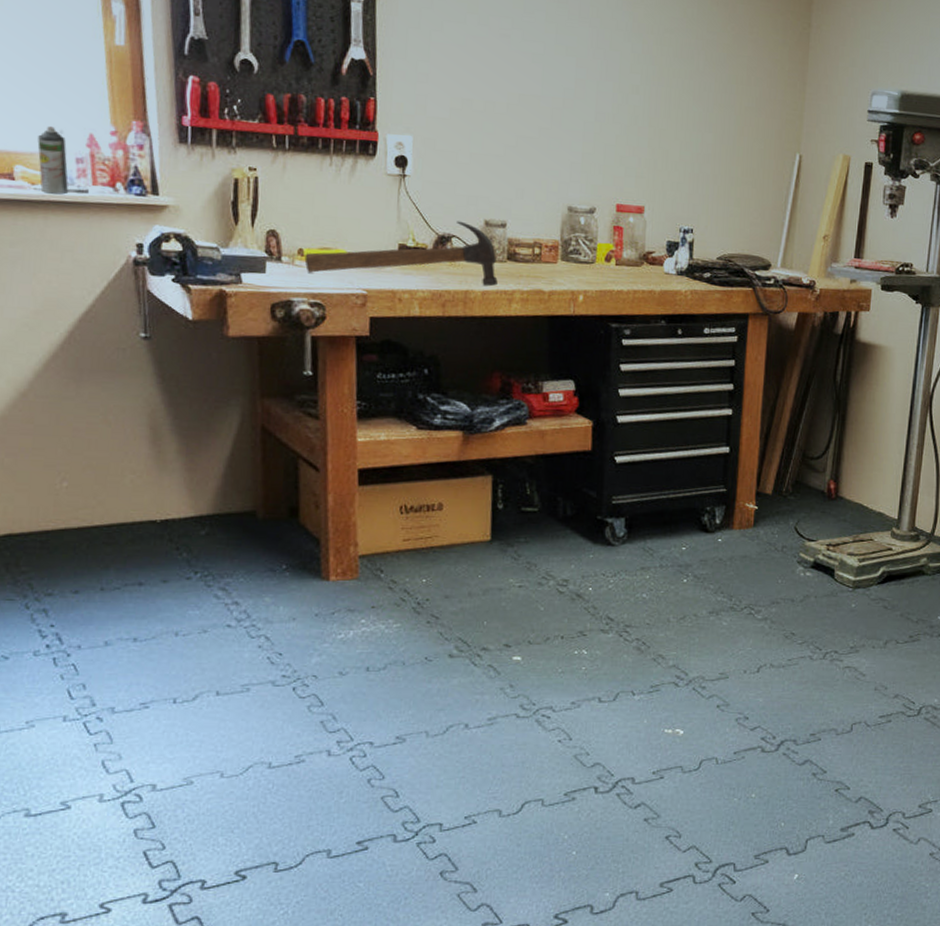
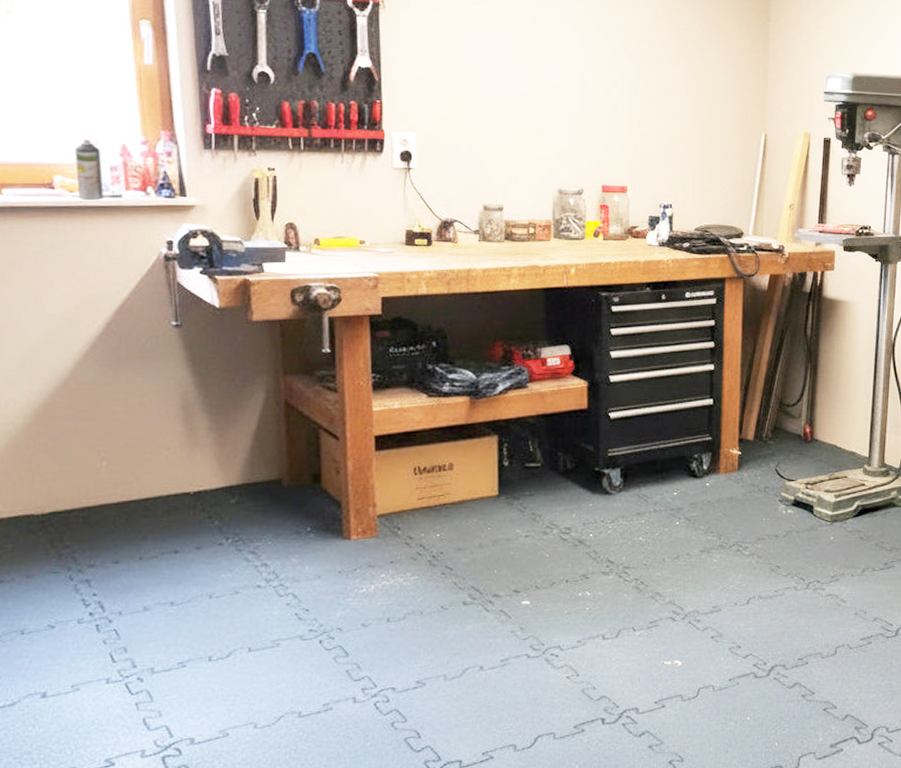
hammer: present [304,221,498,287] -> none [320,207,497,265]

